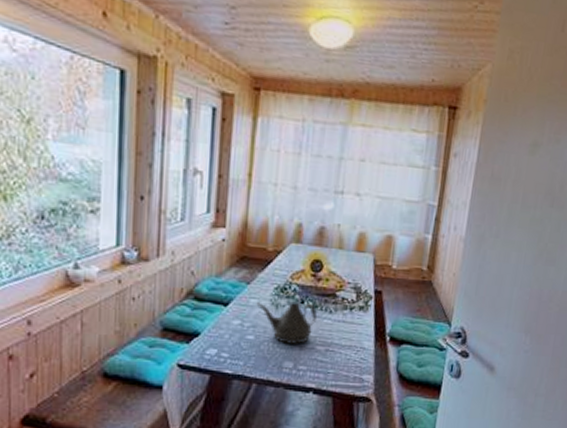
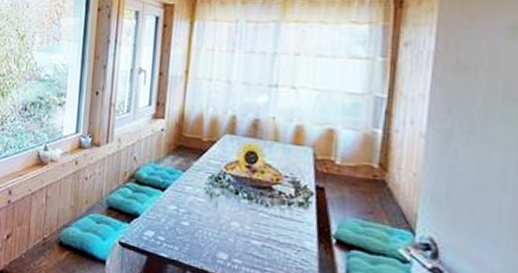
teapot: present [256,301,318,344] -> none [191,190,253,236]

